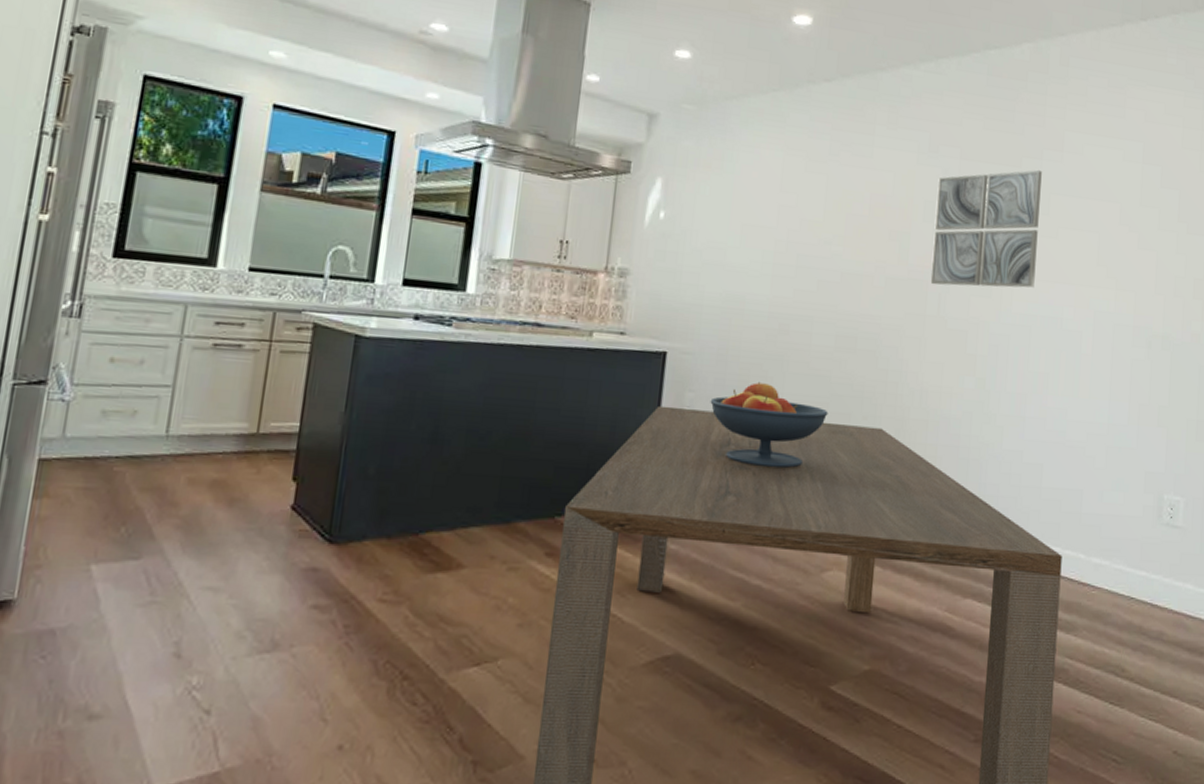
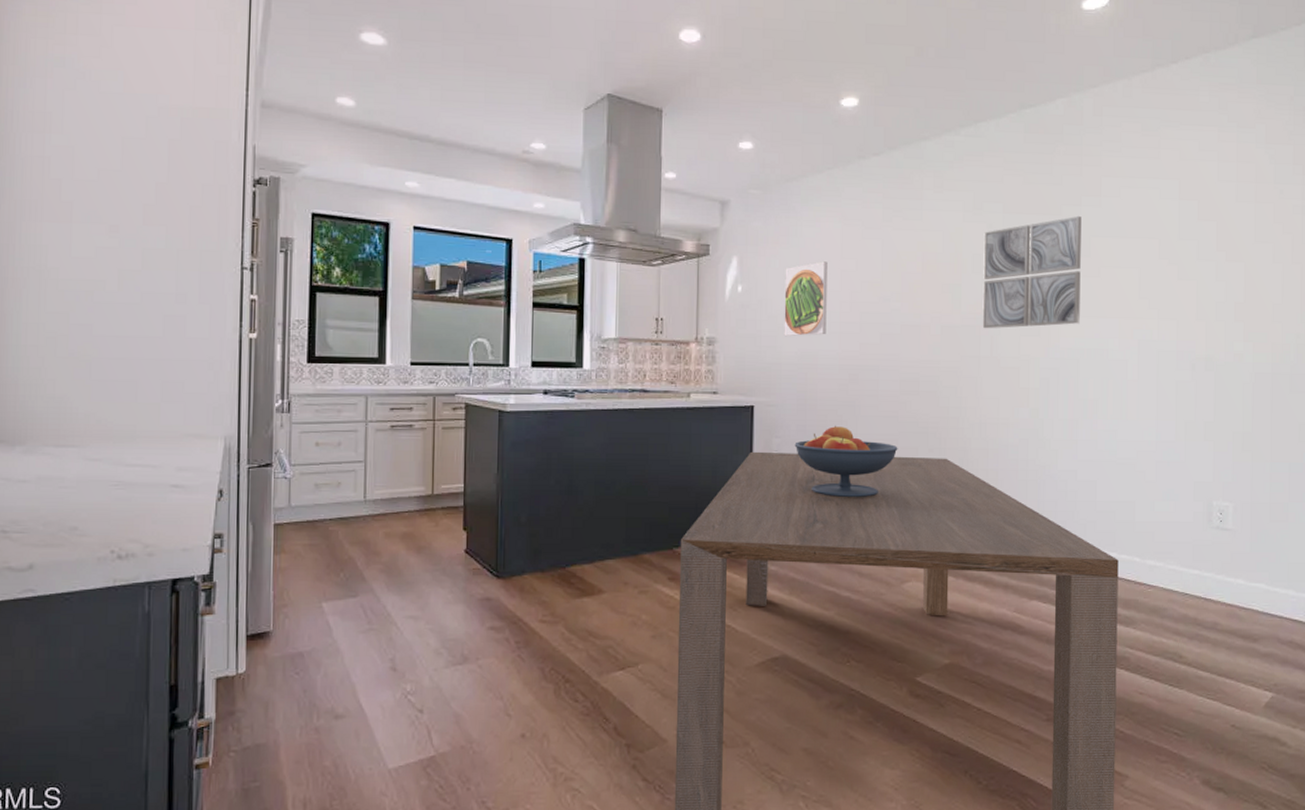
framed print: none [708,192,765,276] -> present [784,261,828,337]

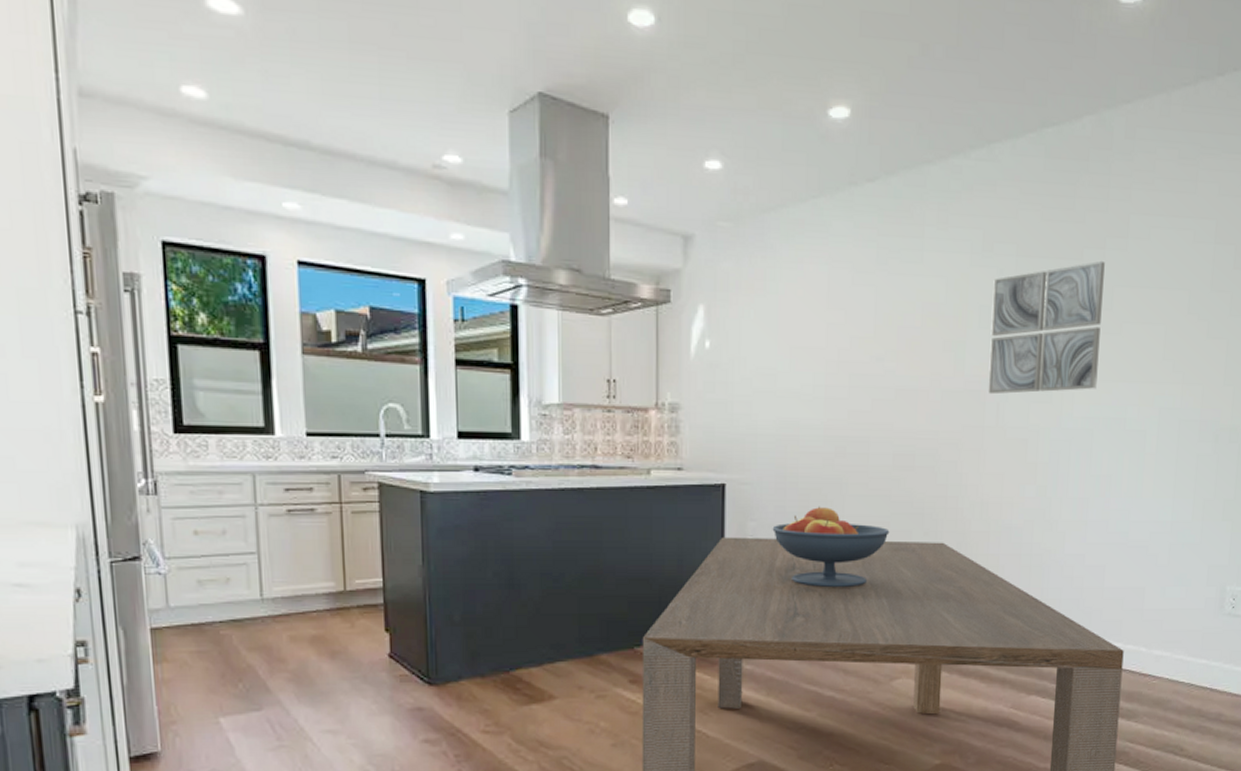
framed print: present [784,261,828,337] -> none [760,312,812,403]

